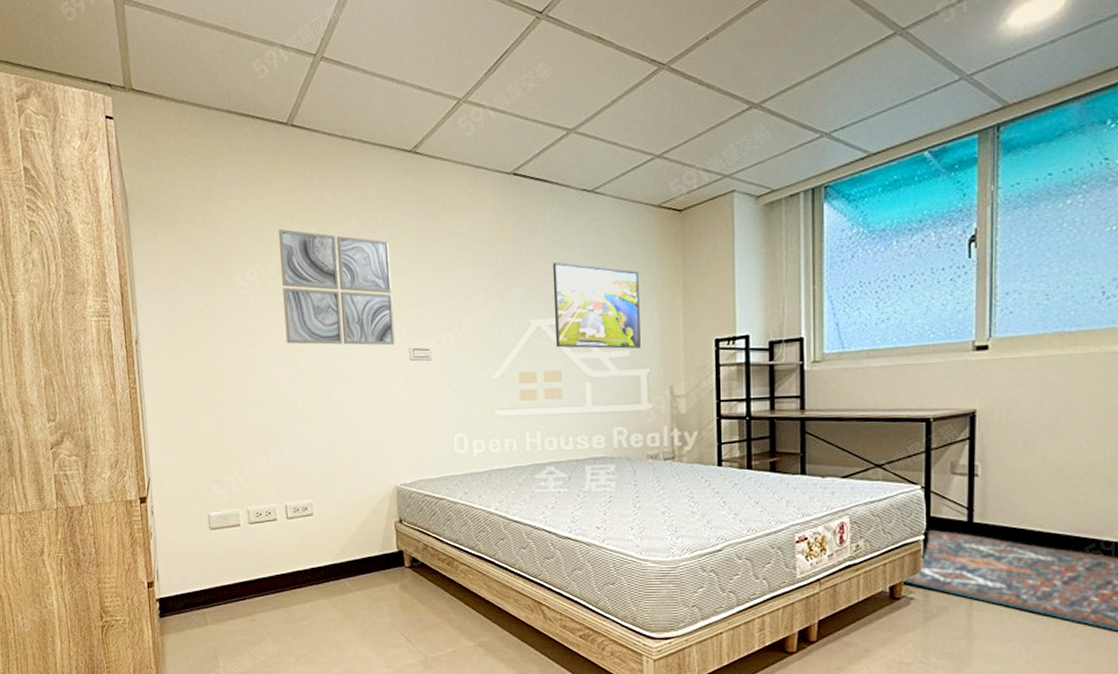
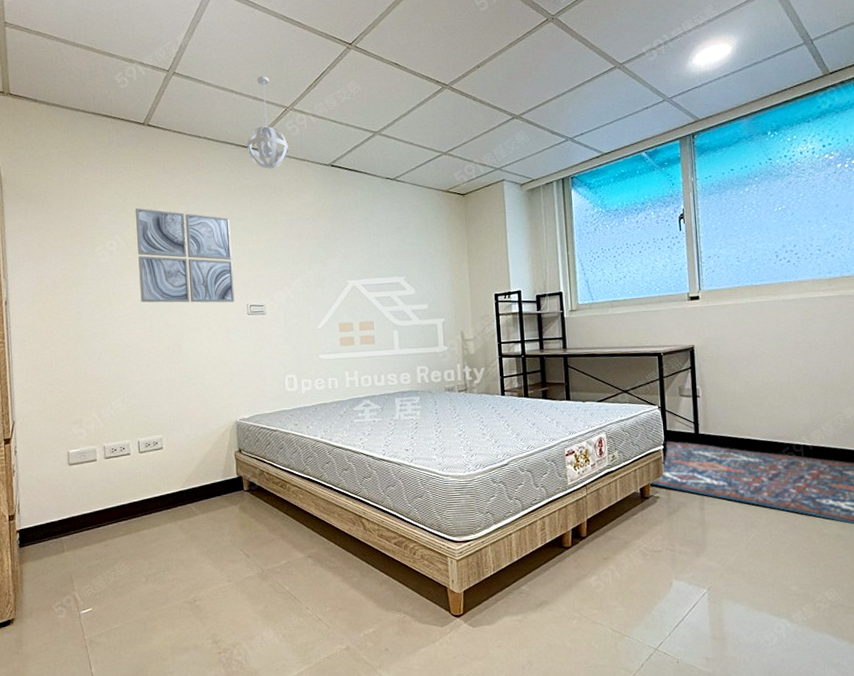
pendant light: none [410,58,461,179] -> present [247,75,288,169]
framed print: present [552,262,641,349] -> none [364,234,437,303]

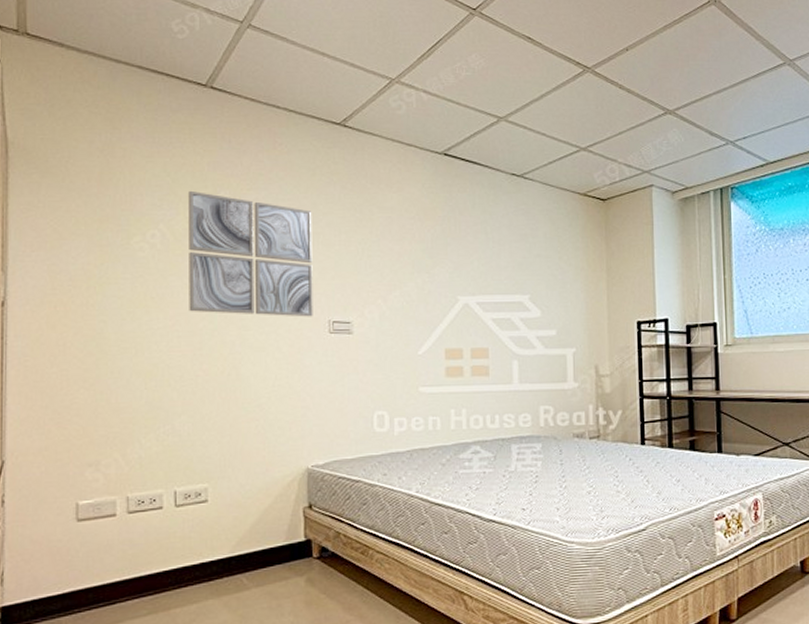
pendant light: present [247,75,288,169] -> none [339,38,391,153]

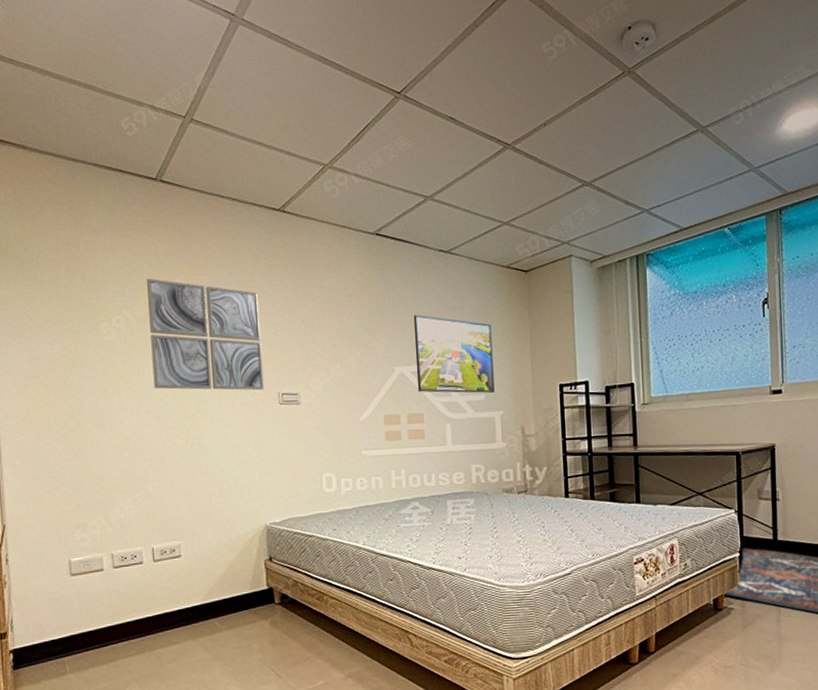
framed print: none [481,241,567,328] -> present [413,315,495,393]

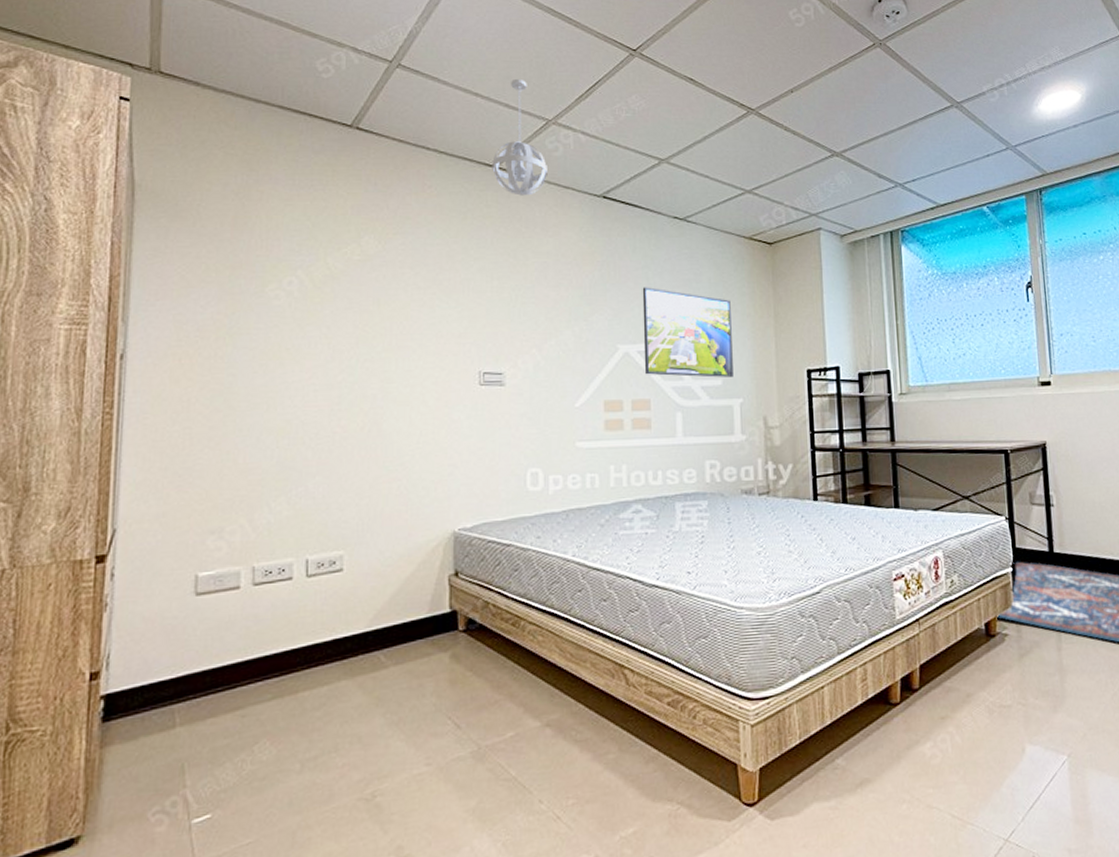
wall art: present [146,278,264,391] -> none [327,235,463,368]
pendant light: none [278,126,326,236] -> present [492,78,547,196]

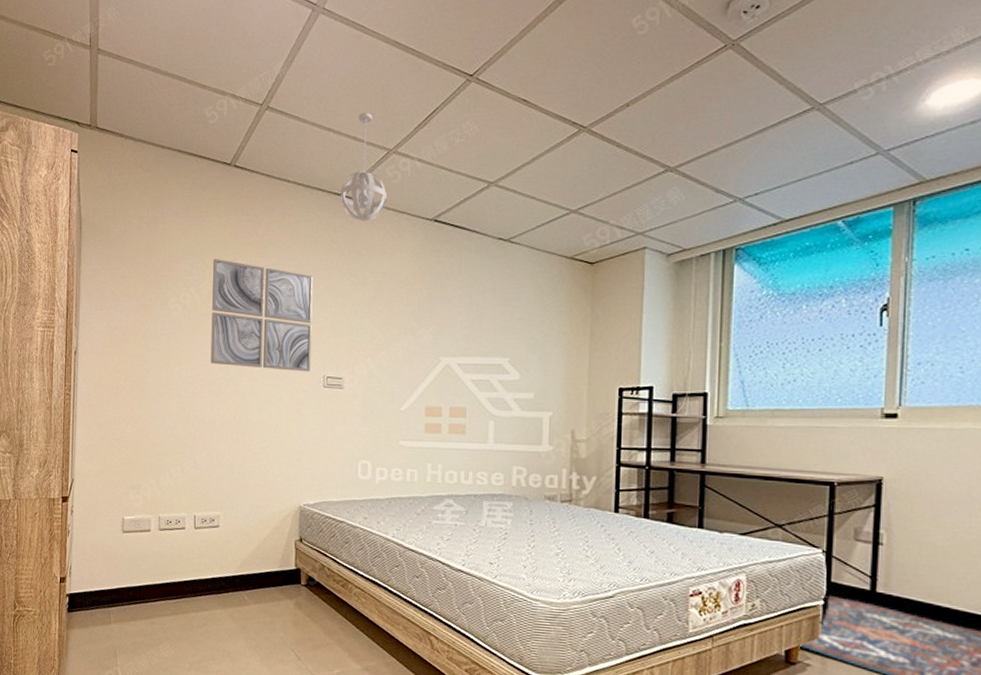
wall art: none [327,235,463,368] -> present [210,258,314,372]
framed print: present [642,287,733,378] -> none [462,305,548,391]

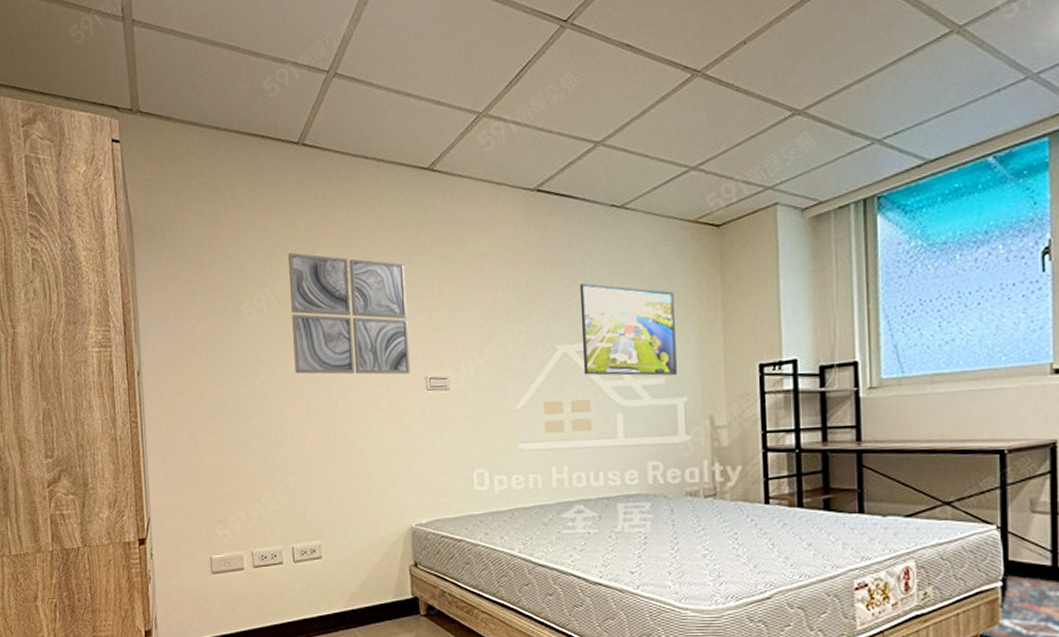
pendant light: present [340,112,387,221] -> none [427,71,480,197]
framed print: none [462,305,548,391] -> present [579,283,677,376]

